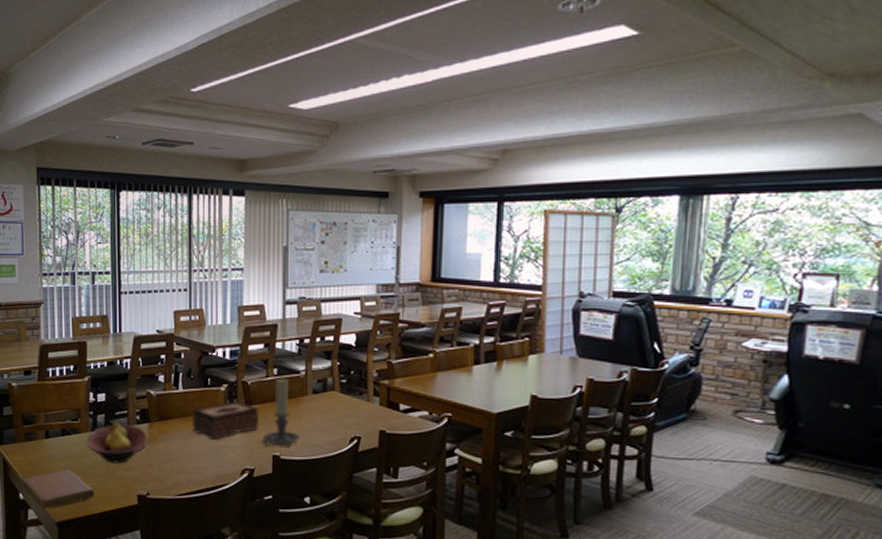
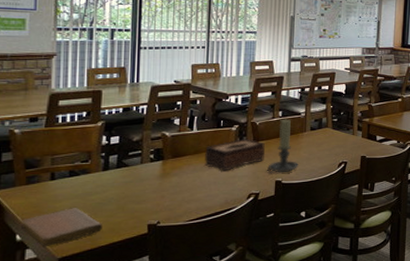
fruit bowl: present [87,422,148,464] -> none [97,161,161,199]

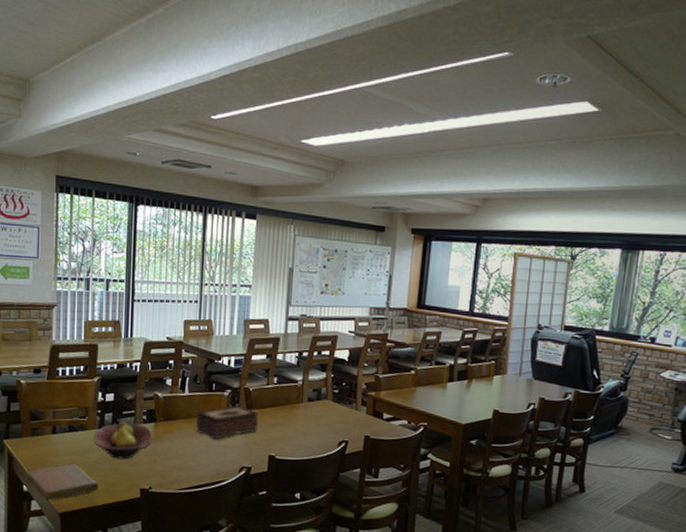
fruit bowl: none [97,161,161,199] -> present [93,421,153,460]
candle holder: present [266,119,299,174] -> none [259,386,294,448]

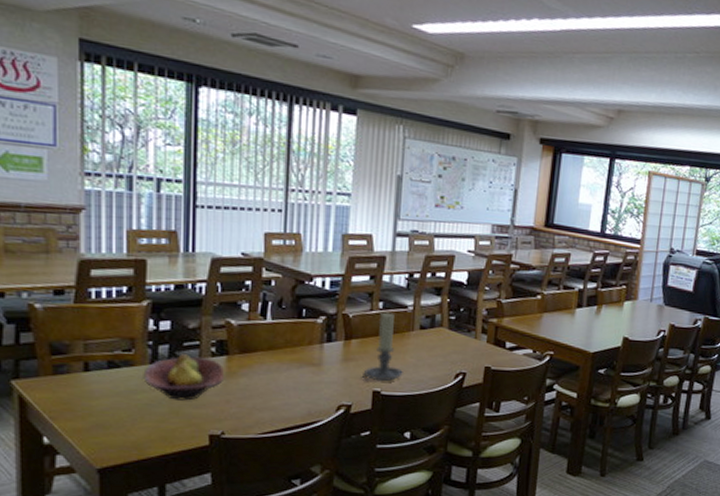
notebook: present [28,463,99,501] -> none [49,408,153,455]
tissue box: present [196,405,258,440] -> none [282,334,360,375]
candle holder: none [259,386,294,448] -> present [361,312,403,382]

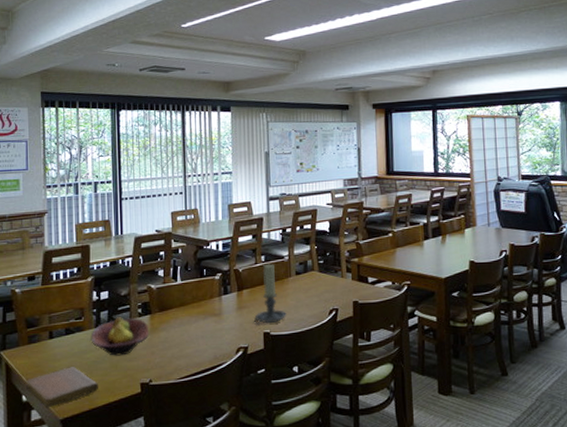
notebook: none [49,408,153,455] -> present [26,367,99,408]

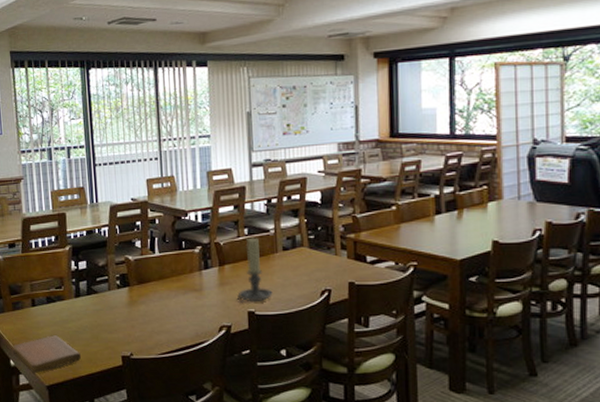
fruit bowl: present [90,317,150,356] -> none [71,288,129,327]

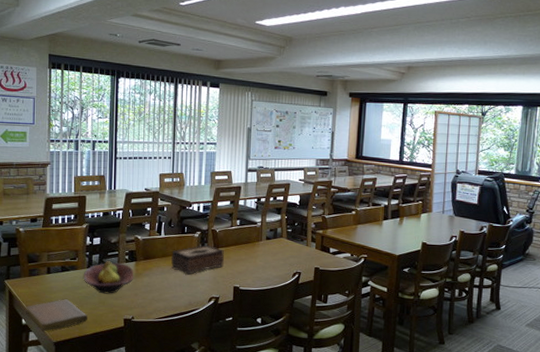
fruit bowl: none [71,288,129,327] -> present [83,261,134,294]
tissue box: none [169,262,233,300] -> present [171,245,224,275]
candle holder: present [236,237,273,304] -> none [225,227,255,280]

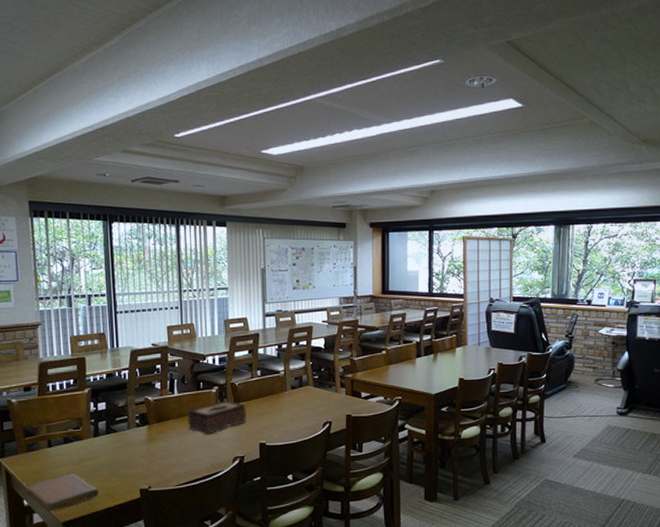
fruit bowl: present [83,261,134,294] -> none [89,427,148,464]

